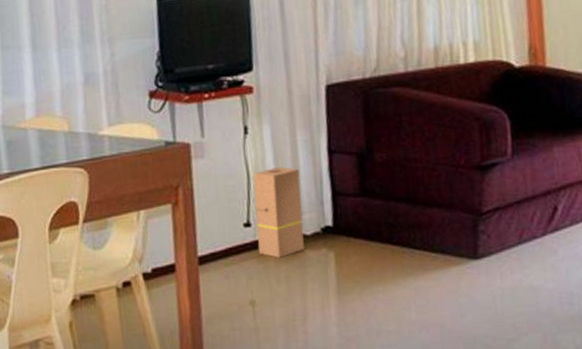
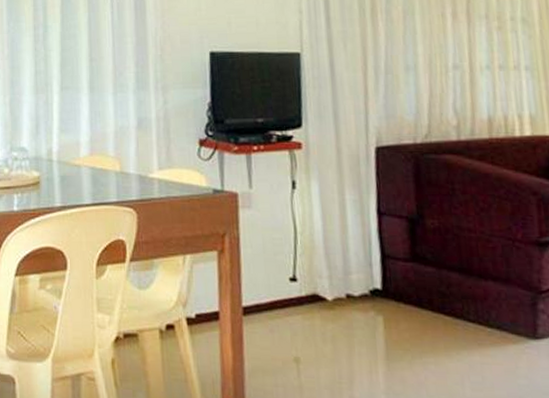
cardboard box: present [253,167,305,258] -> none [300,224,352,316]

